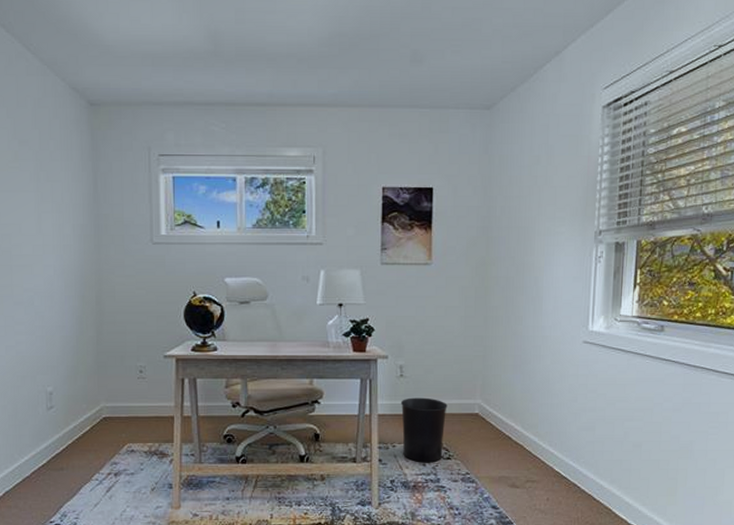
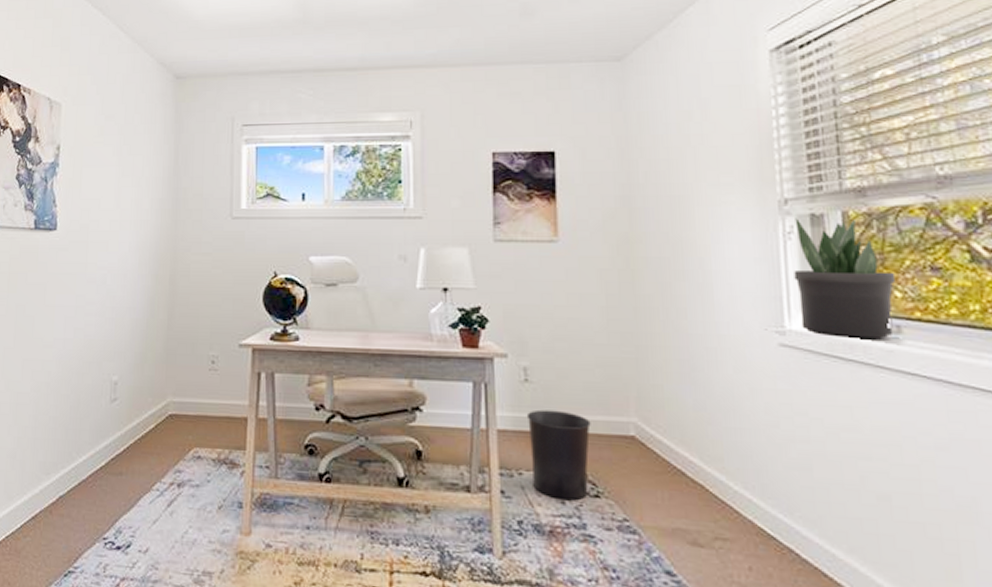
planter: none [599,245,666,336] -> present [794,218,896,340]

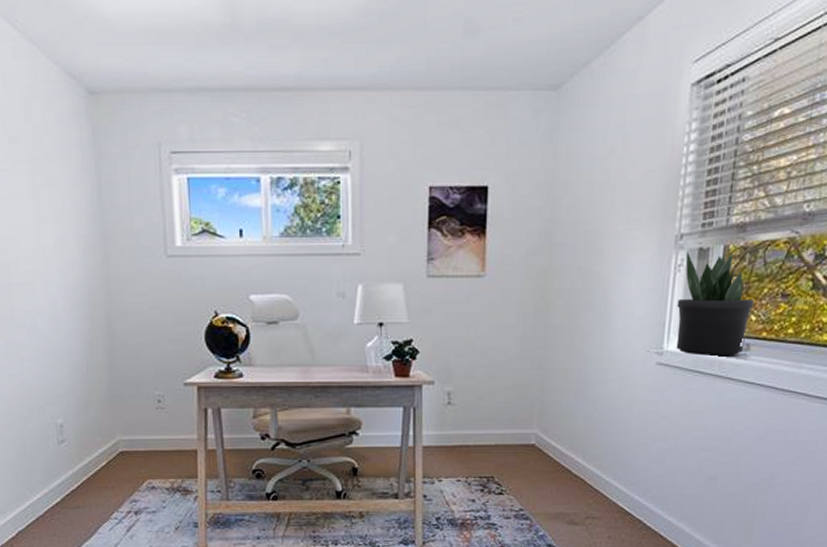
waste bin: present [526,409,591,501] -> none [448,427,500,499]

